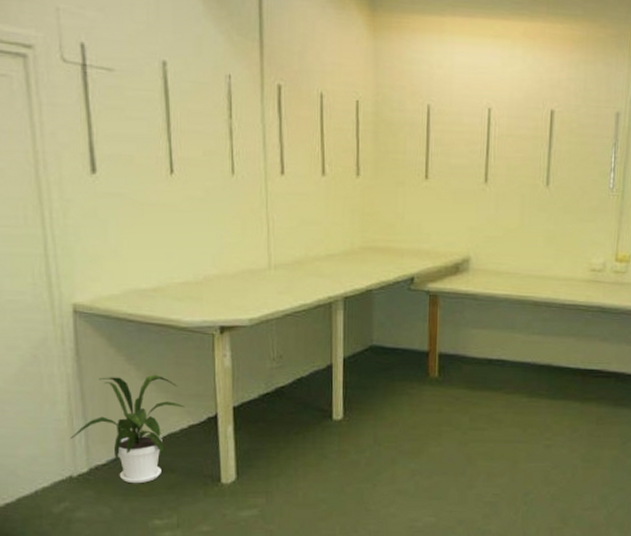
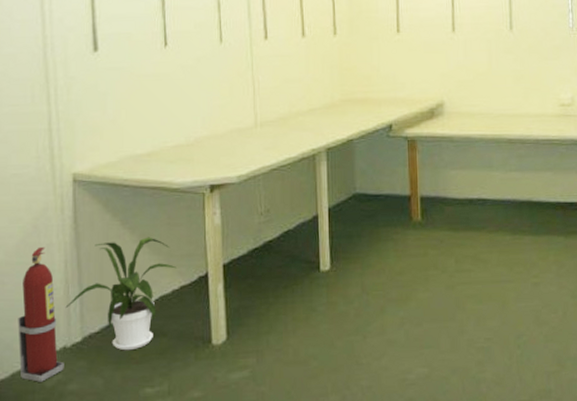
fire extinguisher: none [21,376,71,508] -> present [18,246,64,382]

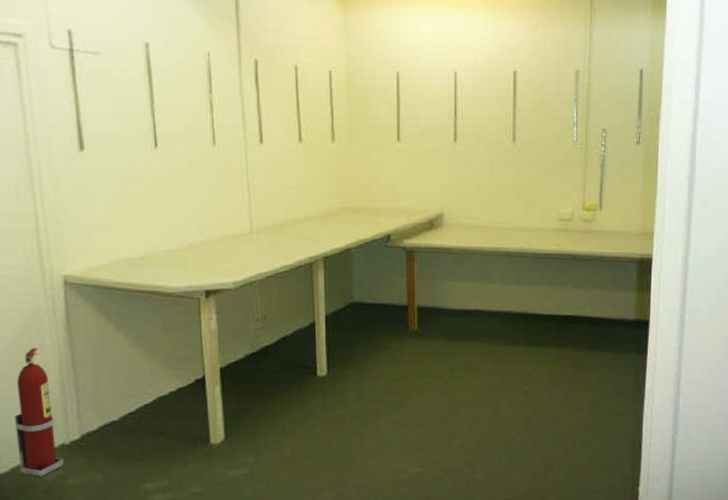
house plant: present [65,237,176,351] -> none [62,340,173,449]

